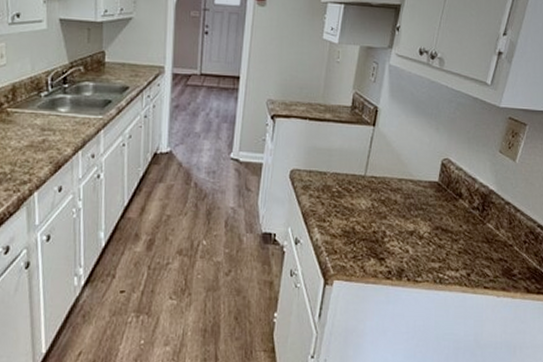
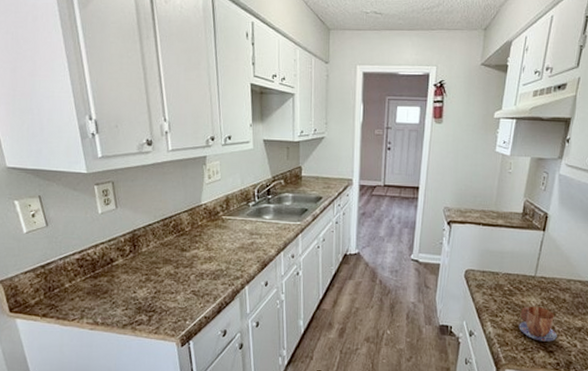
mug: none [348,208,388,248] -> present [519,306,557,342]

